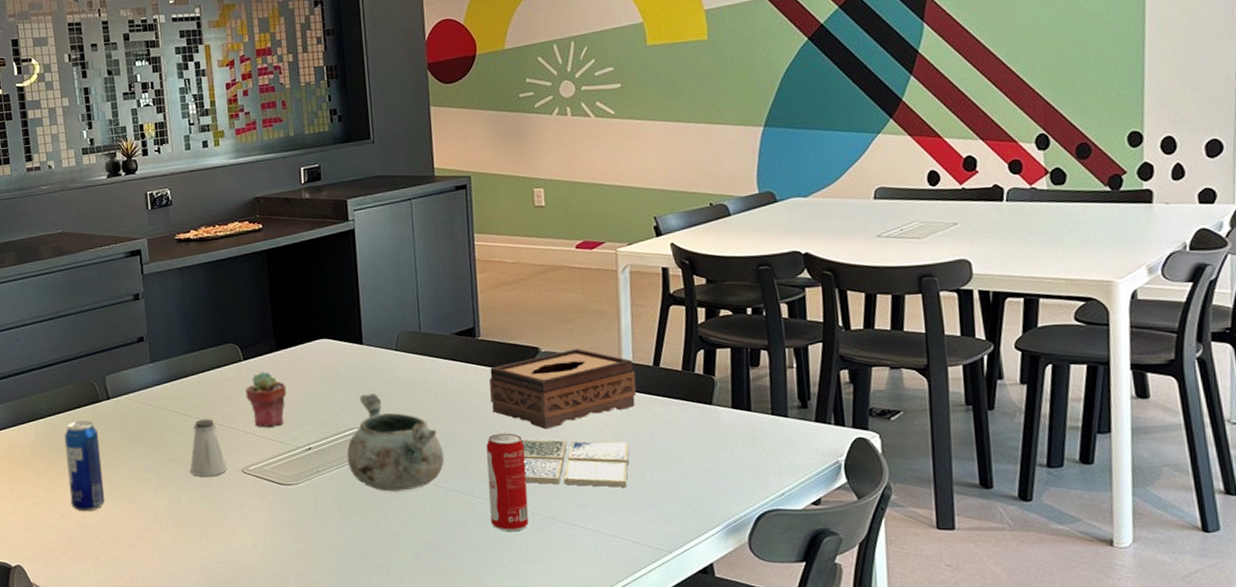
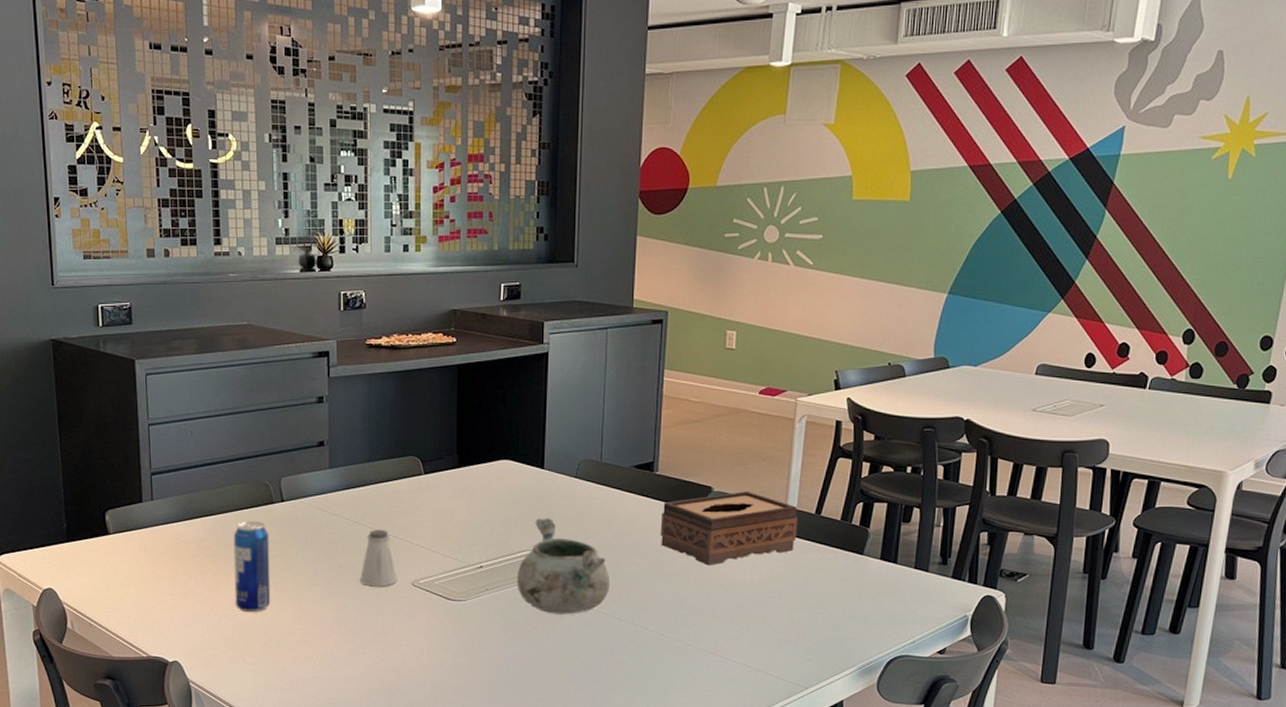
potted succulent: present [245,372,287,427] -> none [423,487,464,542]
beverage can: present [486,433,529,532] -> none [647,566,687,660]
drink coaster: present [520,438,630,487] -> none [684,573,783,625]

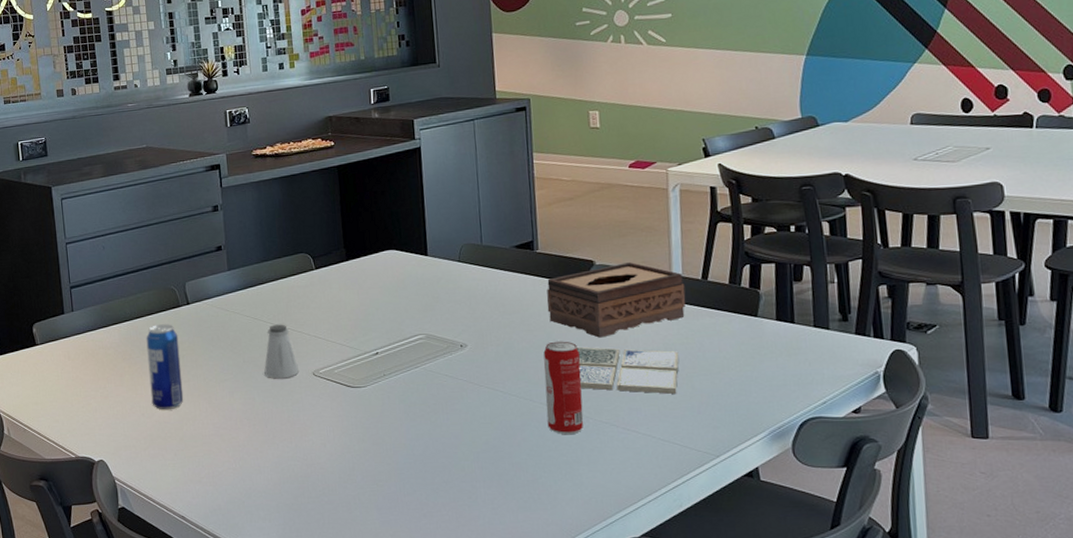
decorative bowl: present [516,518,611,615] -> none [411,302,504,395]
beverage can: none [647,566,687,660] -> present [543,341,584,435]
drink coaster: none [684,573,783,625] -> present [576,346,679,394]

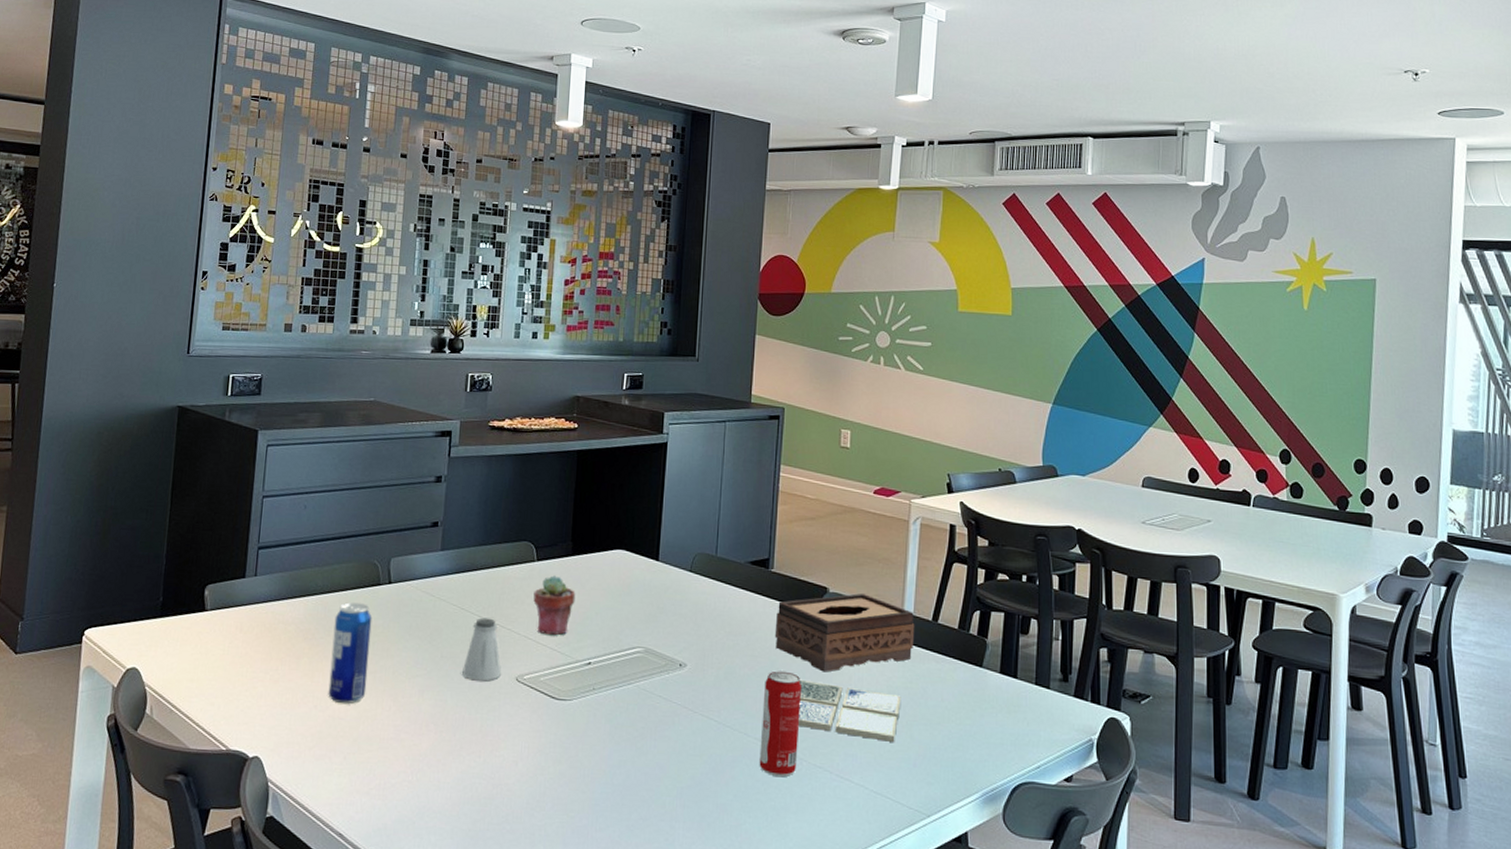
potted succulent: none [317,280,356,332] -> present [533,575,576,635]

